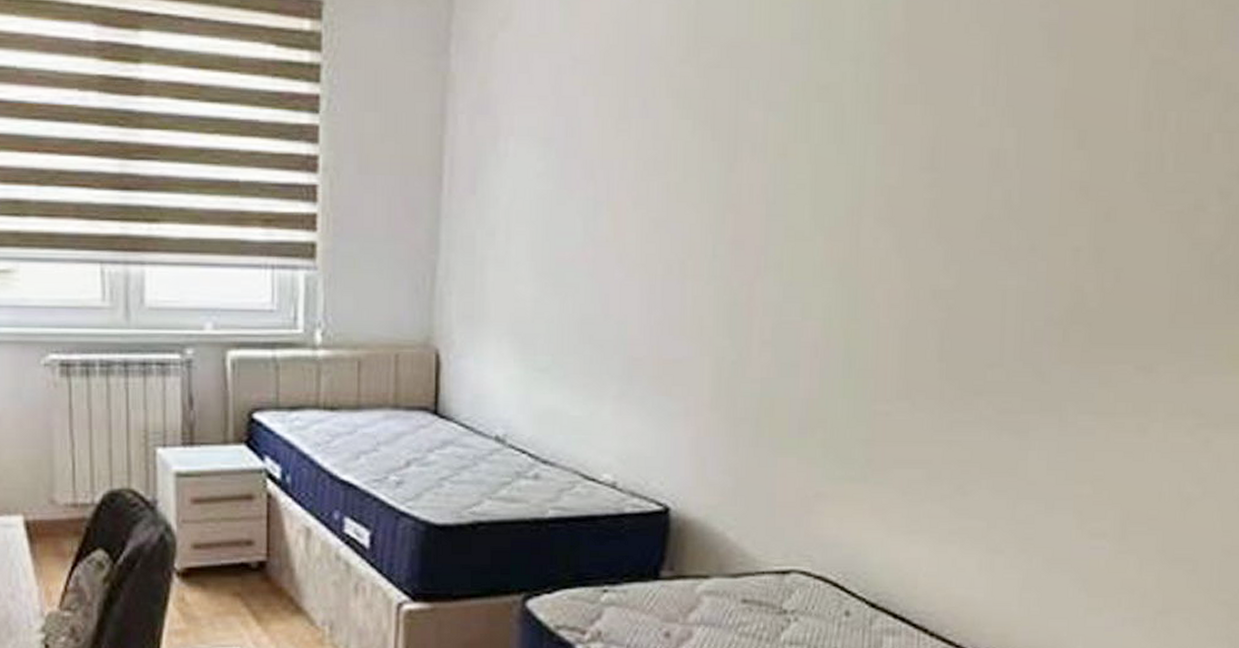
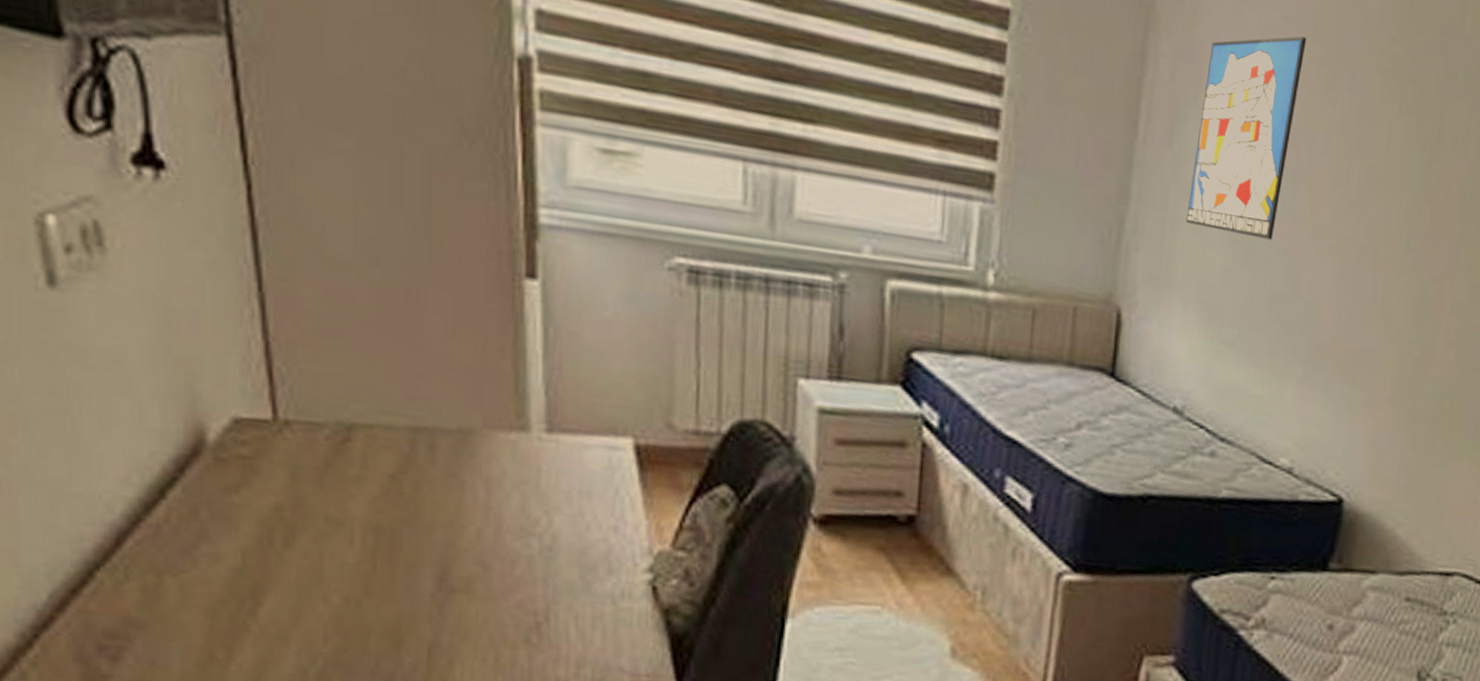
wall art: none [494,73,597,268] -> present [1186,36,1307,240]

